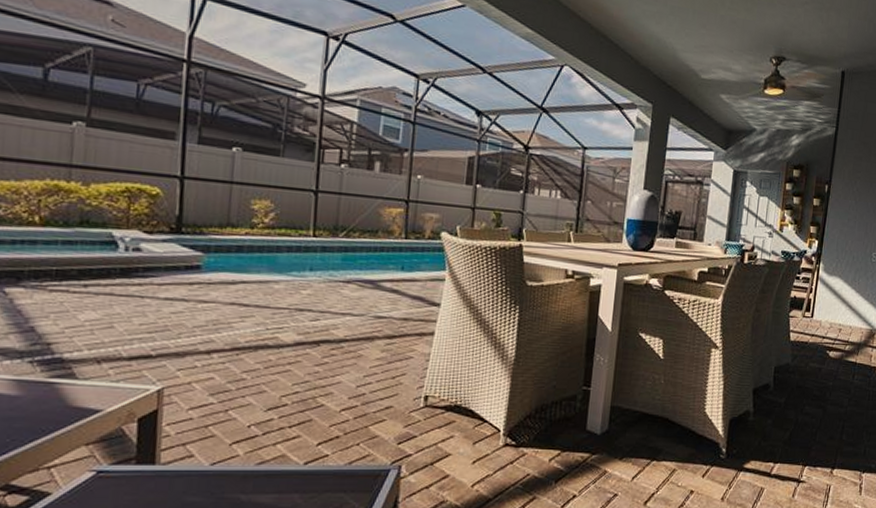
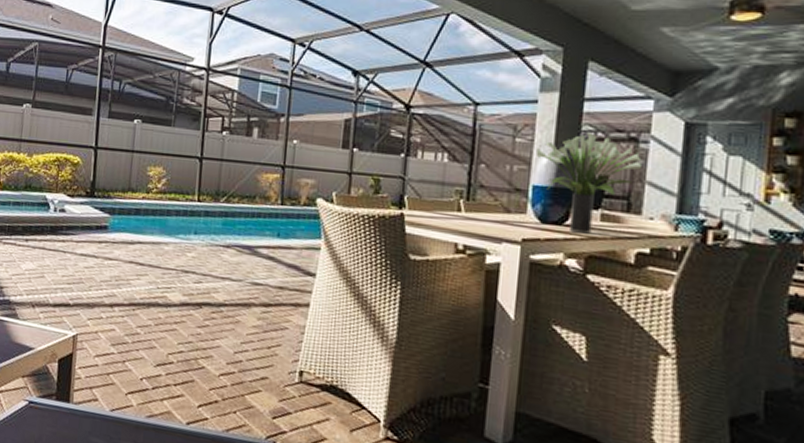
flower arrangement: none [630,176,705,258] -> present [535,132,642,234]

